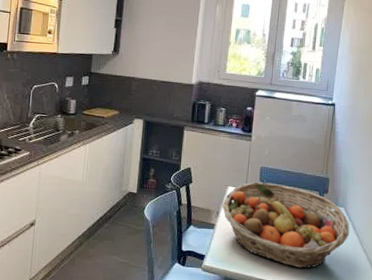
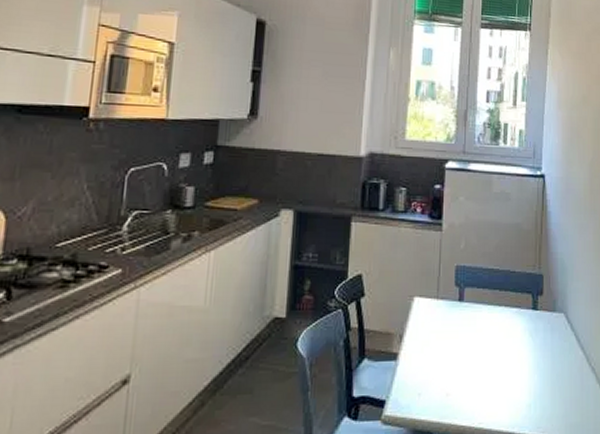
fruit basket: present [222,182,350,268] -> none [406,287,573,403]

